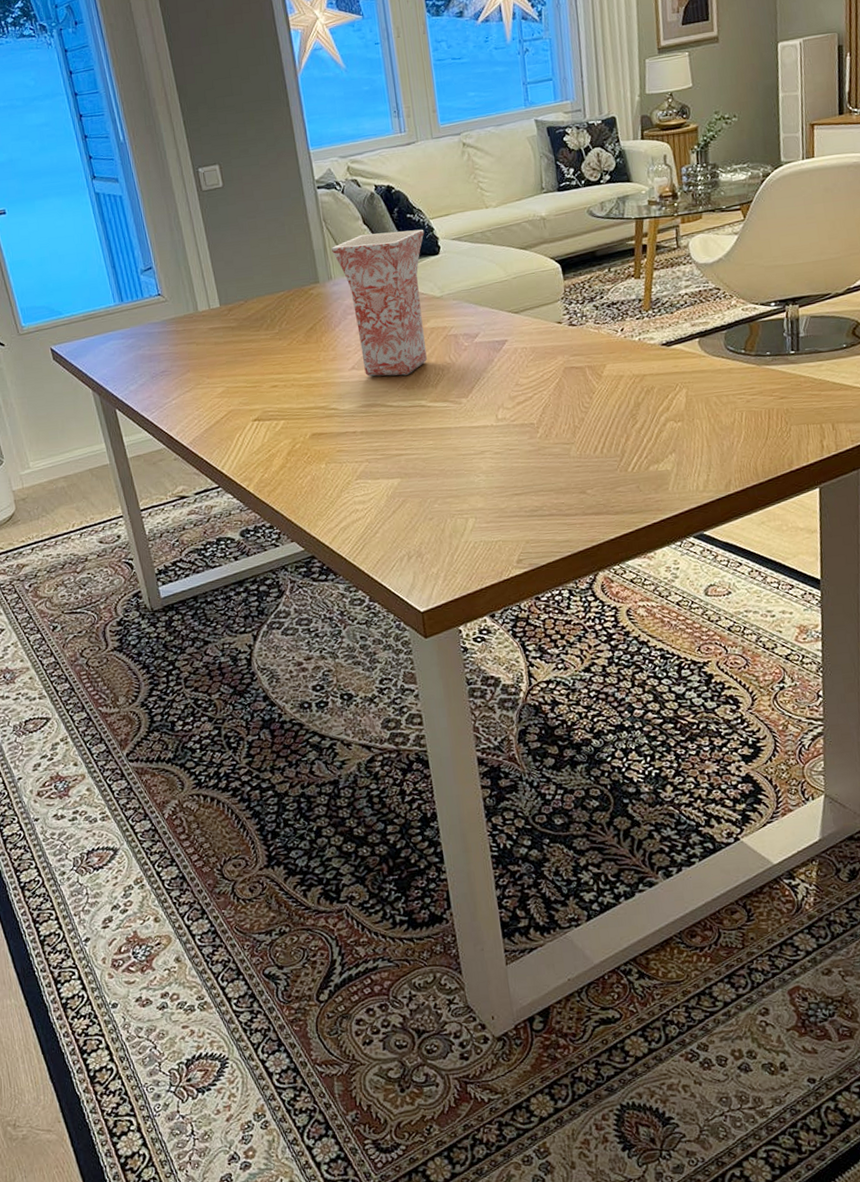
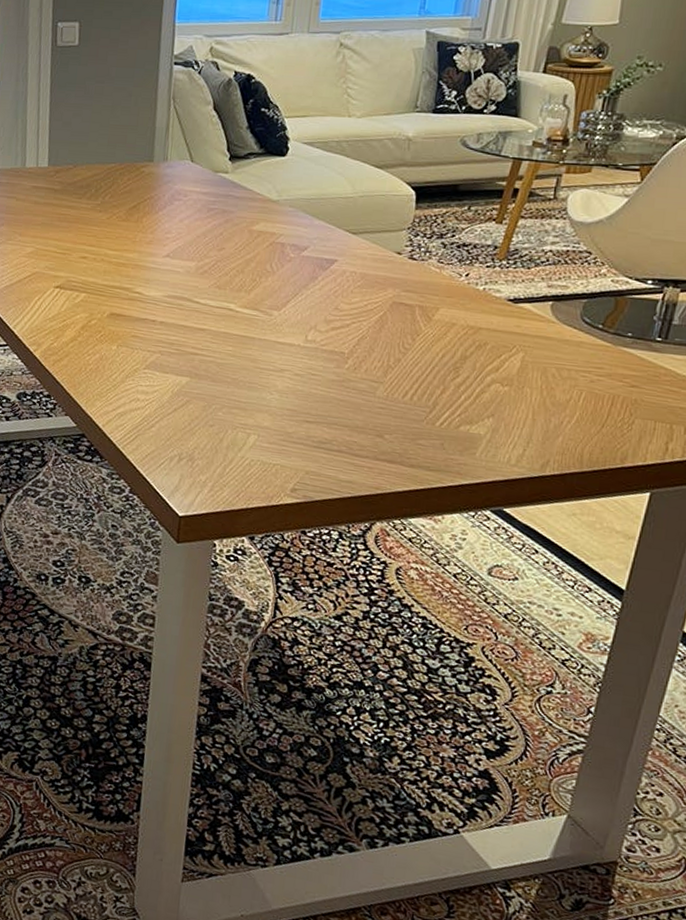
vase: present [331,229,427,377] -> none [173,120,276,275]

